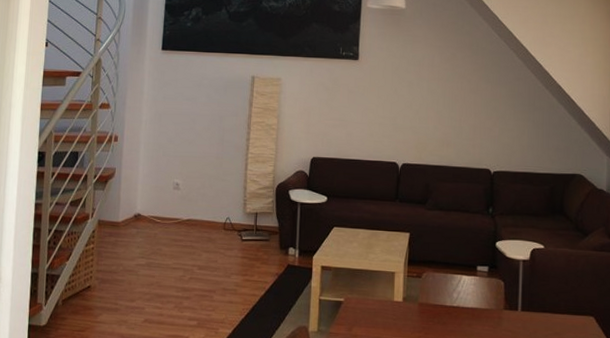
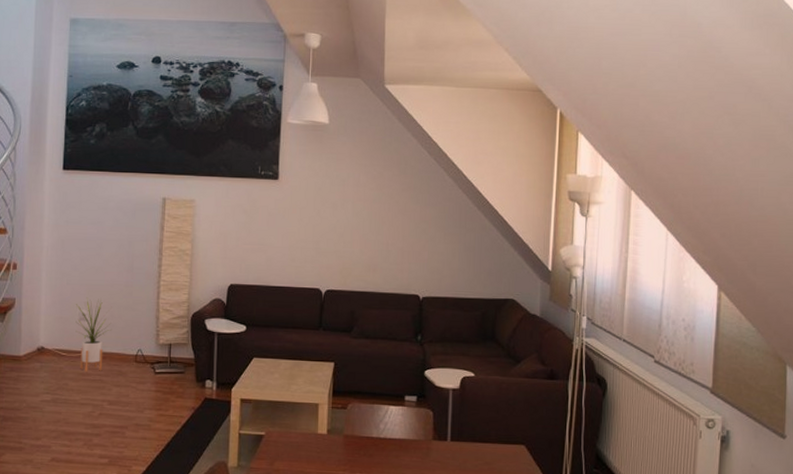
house plant: none [170,169,203,238] -> present [76,298,111,372]

